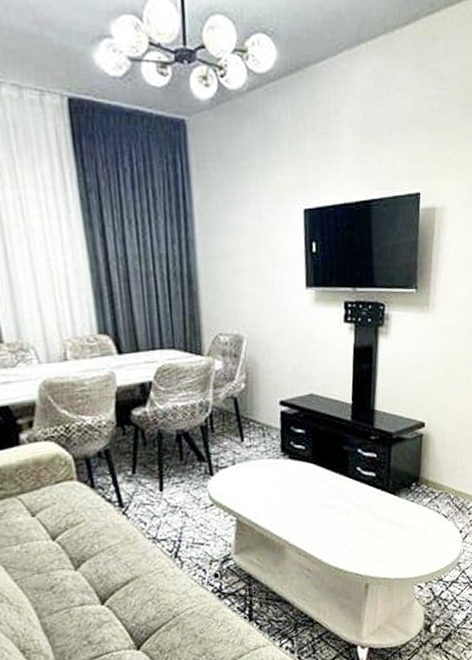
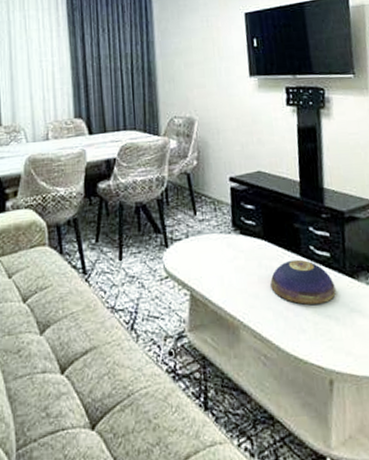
decorative bowl: none [317,480,378,522] -> present [270,259,336,305]

